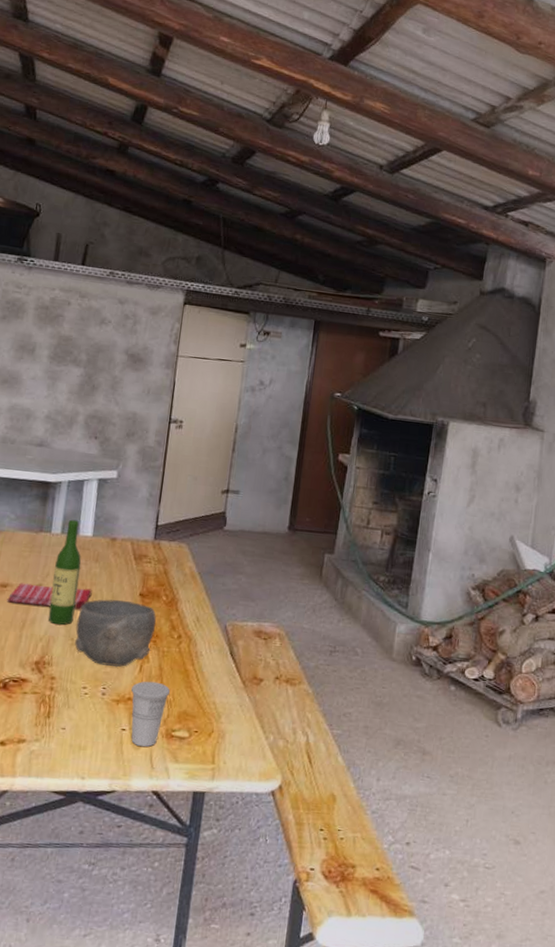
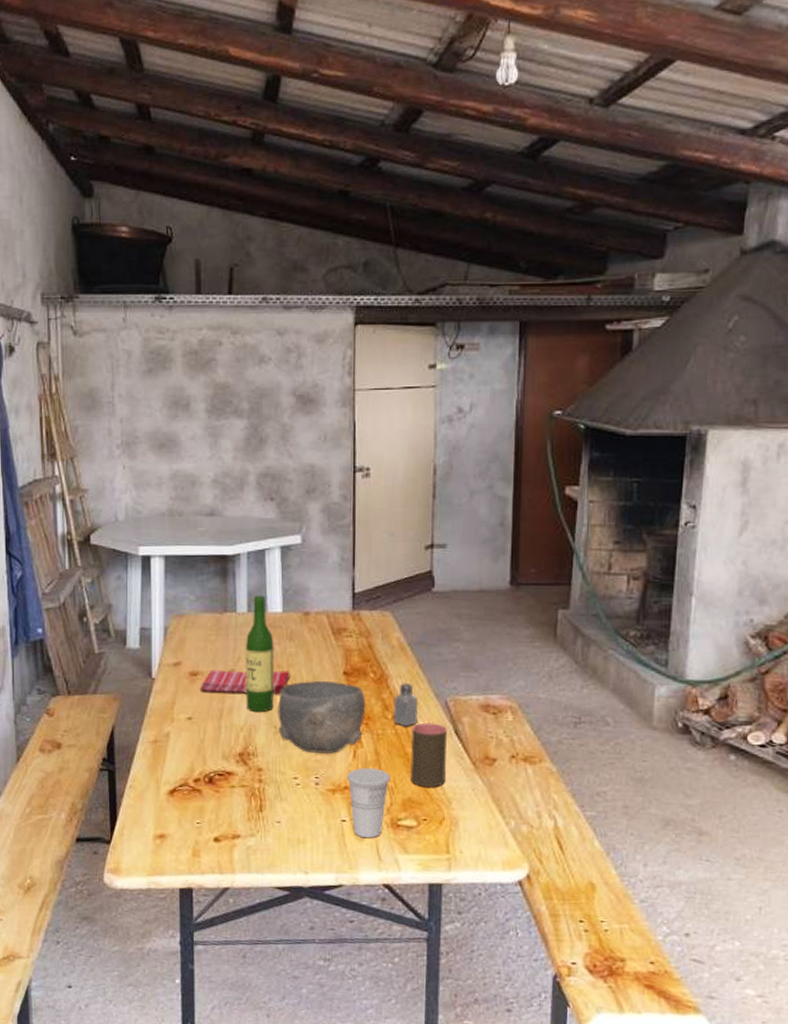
saltshaker: none [178,607,202,646] -> present [392,683,419,727]
cup: none [187,643,224,702] -> present [411,722,447,787]

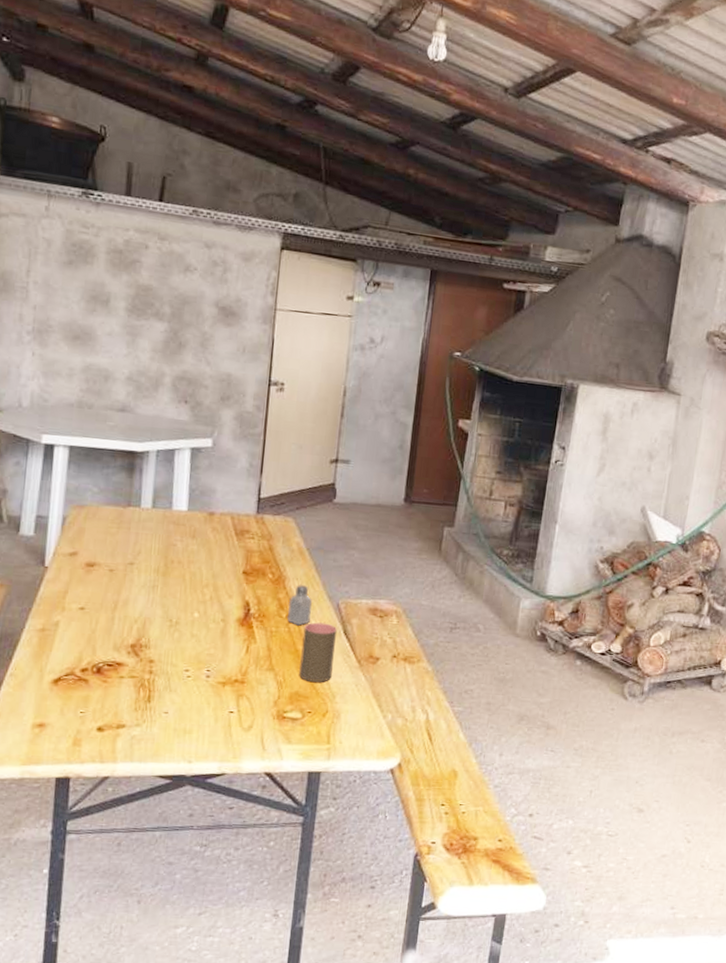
dish towel: present [199,669,290,695] -> none [95,561,190,590]
wine bottle: present [246,595,274,712] -> none [142,492,176,606]
bowl: present [278,680,365,755] -> none [174,578,262,649]
cup: present [347,767,391,838] -> none [238,662,281,729]

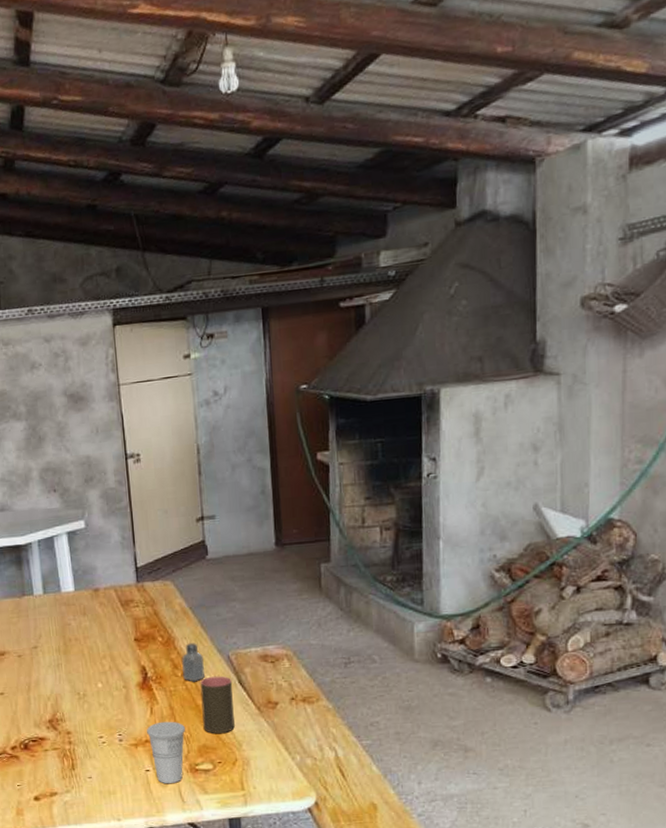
cup: none [238,662,281,729] -> present [147,721,186,783]

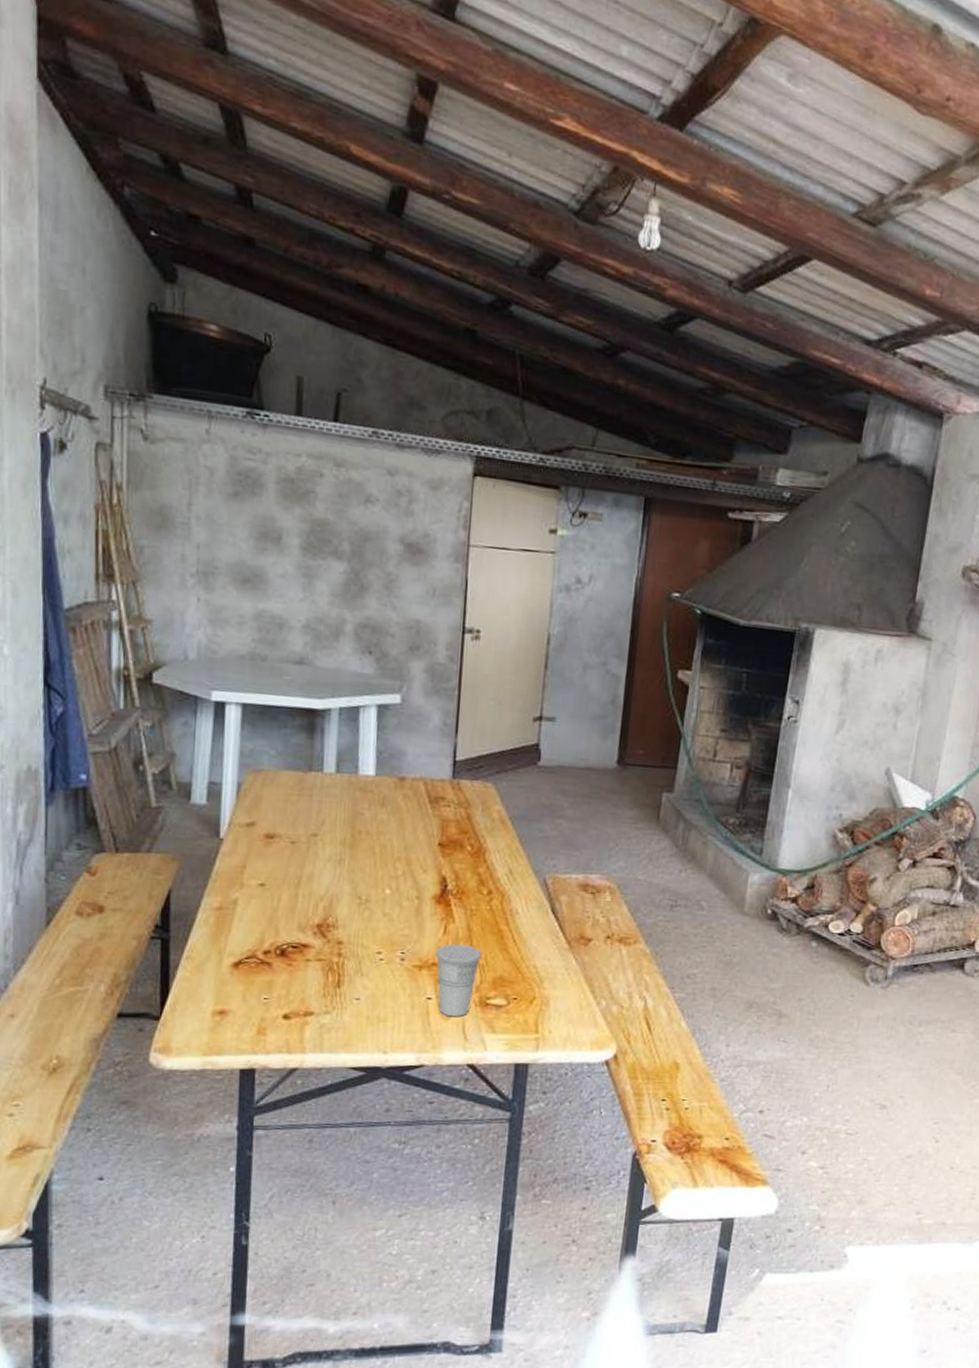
saltshaker: present [181,643,206,682] -> none [488,858,516,904]
cup: present [200,676,235,733] -> none [503,899,544,966]

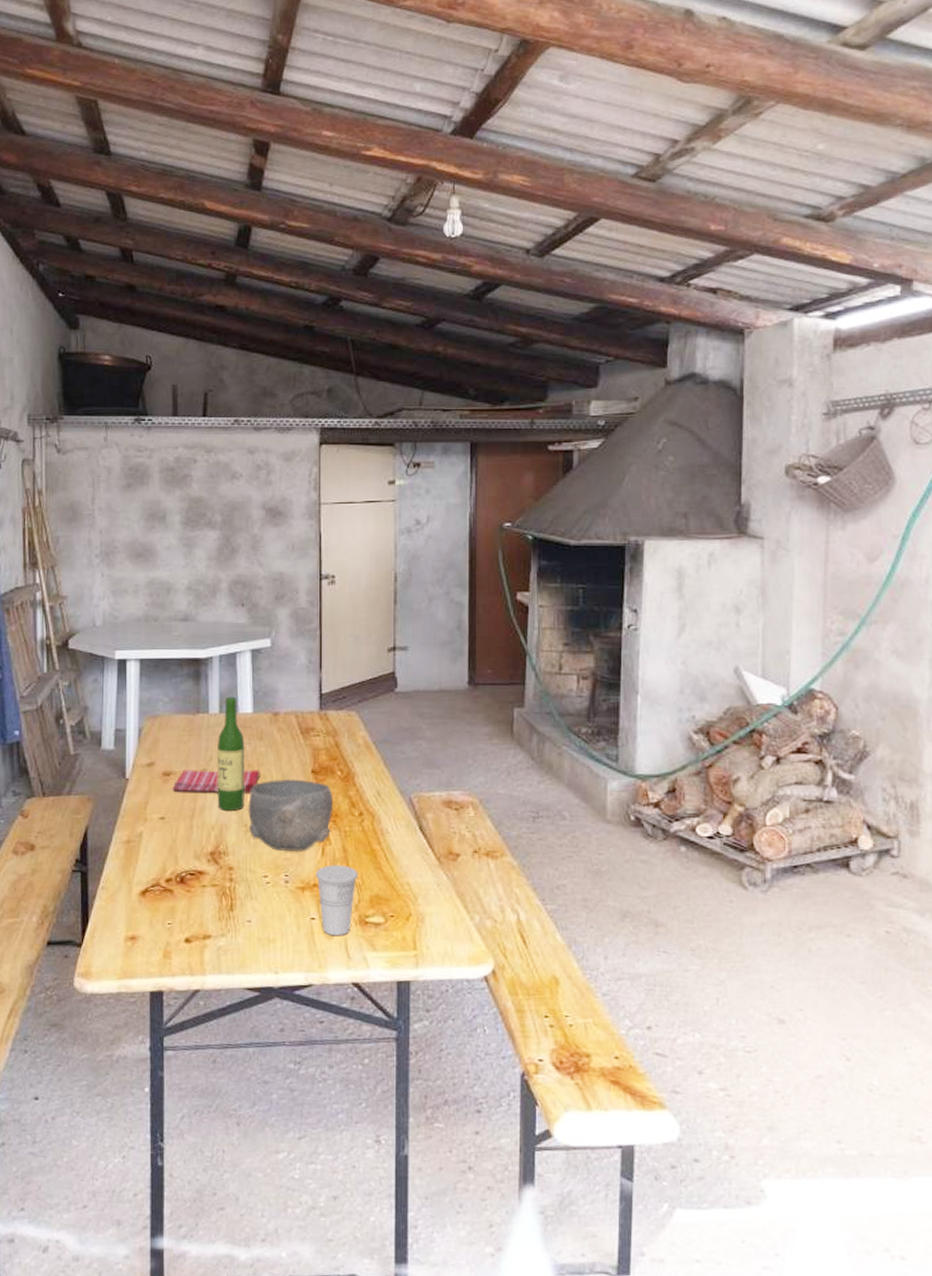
dish towel: none [275,832,380,864] -> present [172,769,260,794]
wine bottle: none [328,755,364,881] -> present [217,696,245,811]
bowl: none [363,850,460,929] -> present [248,779,333,853]

